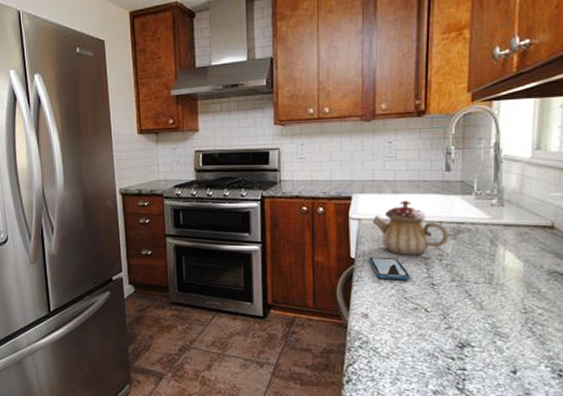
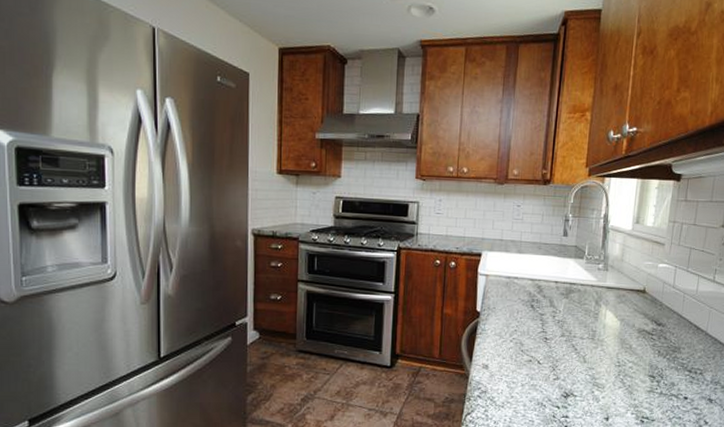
smartphone: present [368,257,411,280] -> none [492,311,528,333]
teapot: present [373,200,448,256] -> none [499,260,562,312]

